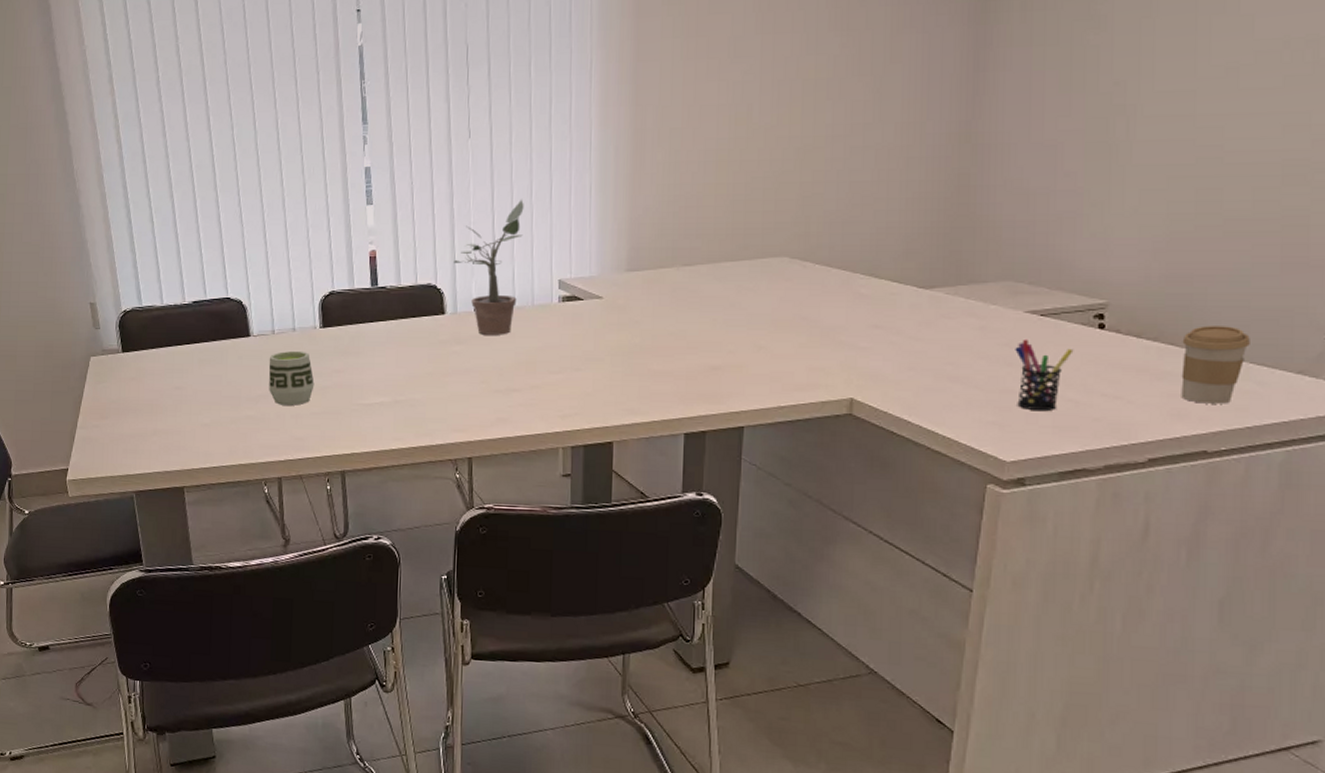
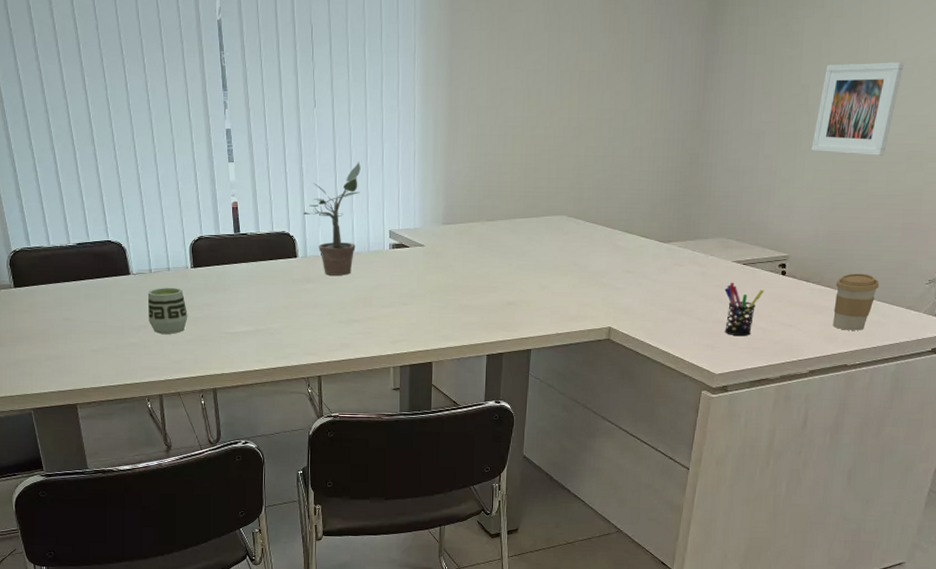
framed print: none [1134,43,1267,168] -> present [811,61,904,156]

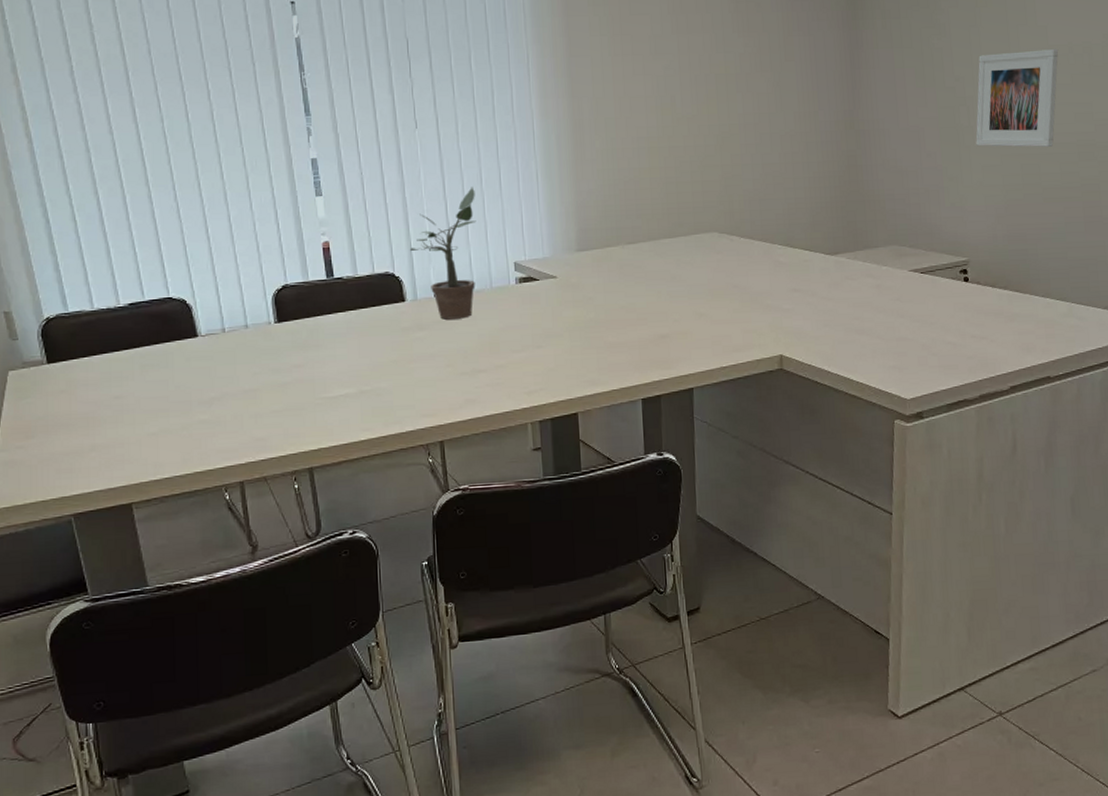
cup: present [147,287,188,334] -> none [220,348,273,406]
pen holder: present [724,282,764,337] -> none [904,293,948,354]
coffee cup: present [833,273,879,331] -> none [1024,274,1071,338]

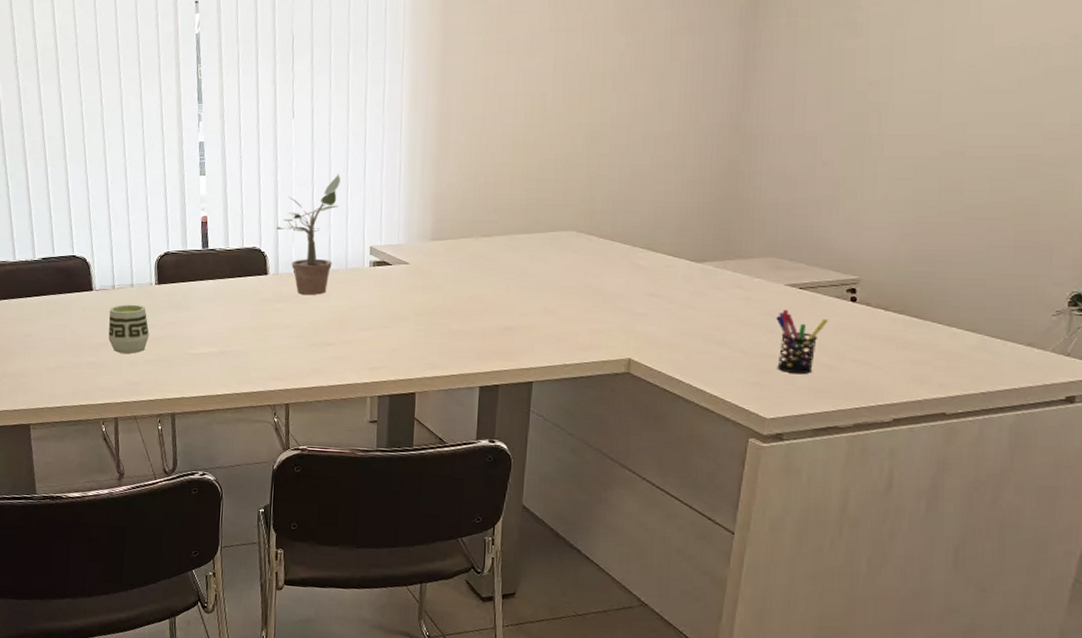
cup: none [220,348,273,406] -> present [108,304,150,354]
pen holder: none [904,293,948,354] -> present [776,309,828,375]
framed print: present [975,48,1058,147] -> none [885,51,1005,161]

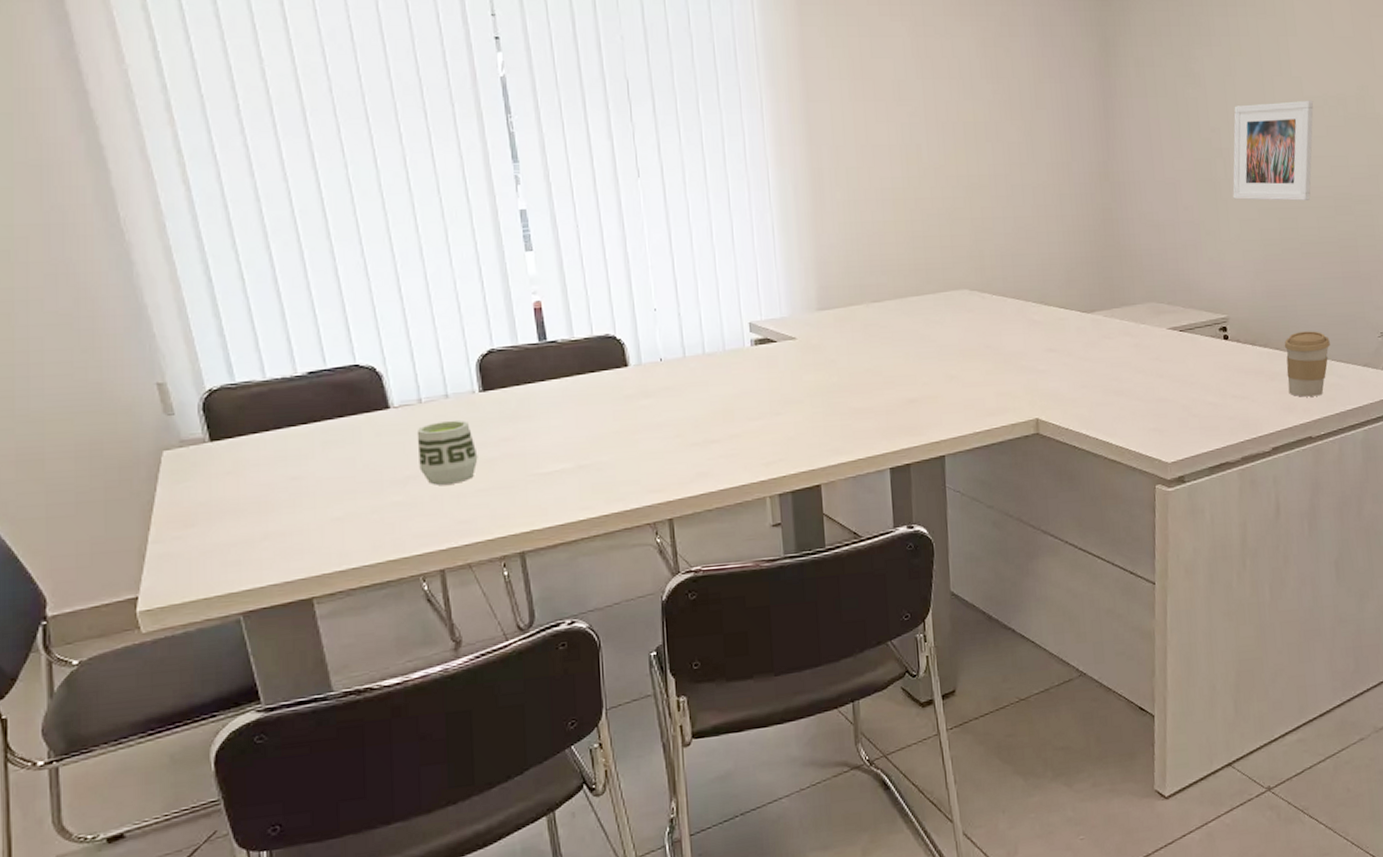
potted plant: present [277,174,341,295] -> none [633,241,707,386]
pen holder: present [776,309,828,375] -> none [1163,352,1208,416]
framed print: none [885,51,1005,161] -> present [1232,100,1313,201]
coffee cup: none [923,301,986,372] -> present [1284,331,1330,397]

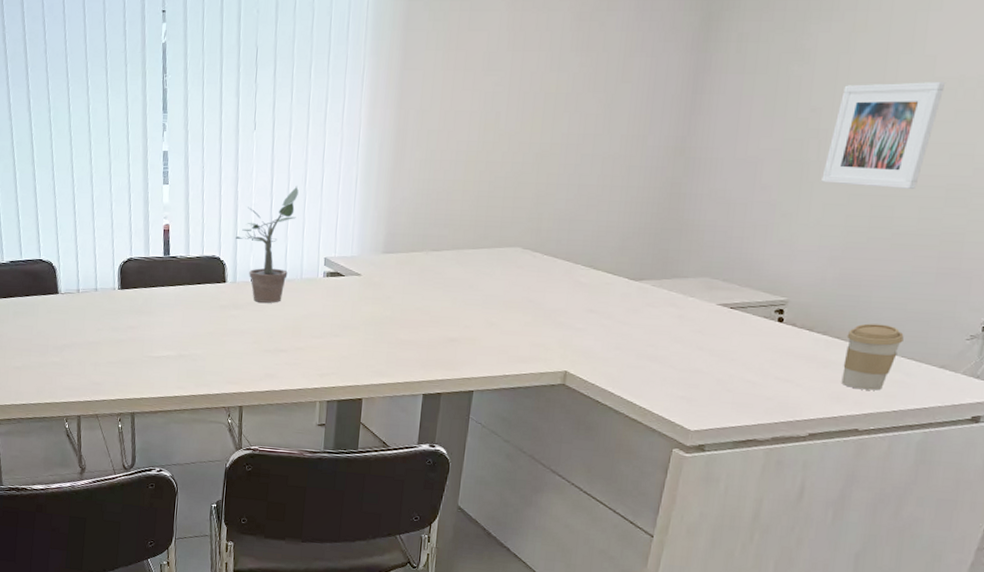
cup: present [416,419,478,485] -> none [72,307,112,355]
potted plant: none [633,241,707,386] -> present [236,186,299,303]

